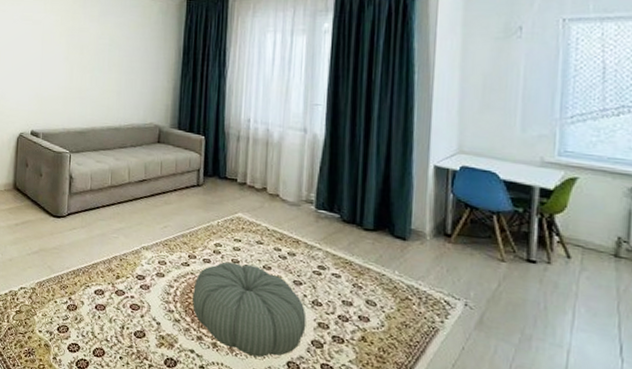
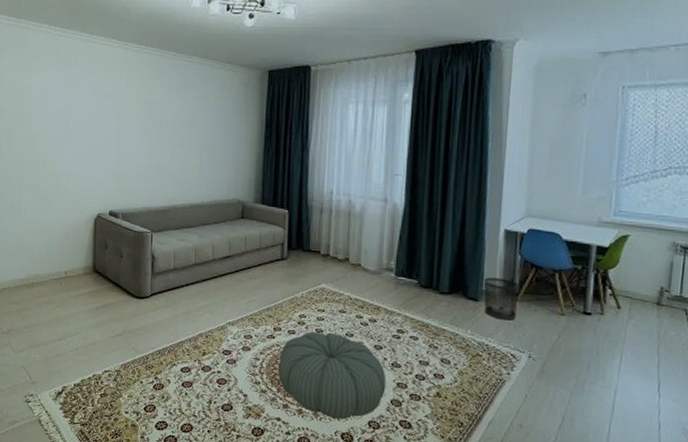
waste bin: none [412,216,452,264] -> present [483,277,520,321]

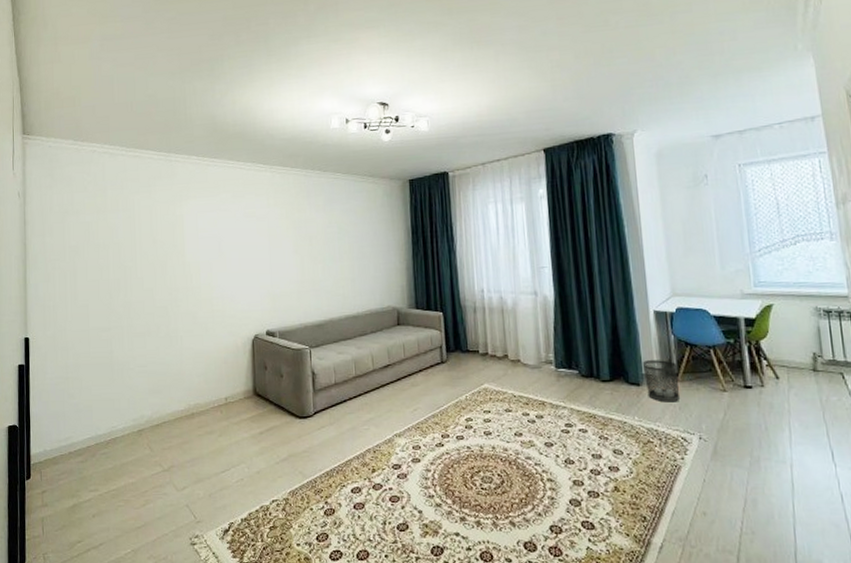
pouf: present [278,332,387,420] -> none [450,435,563,527]

